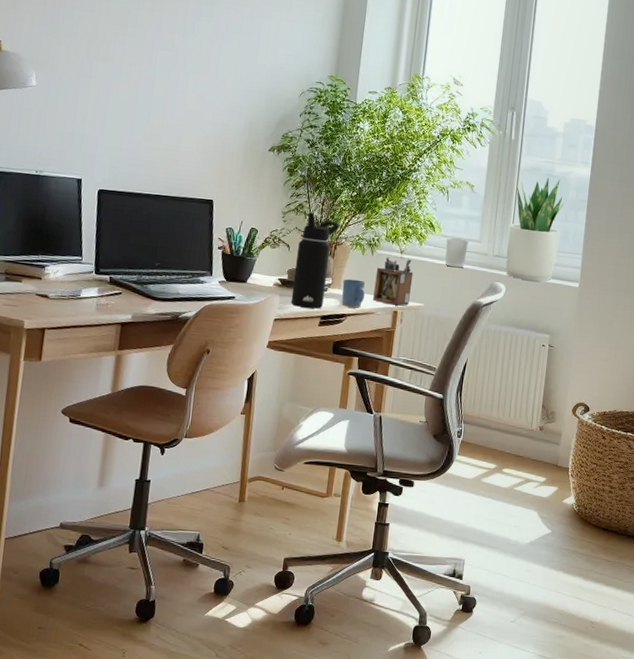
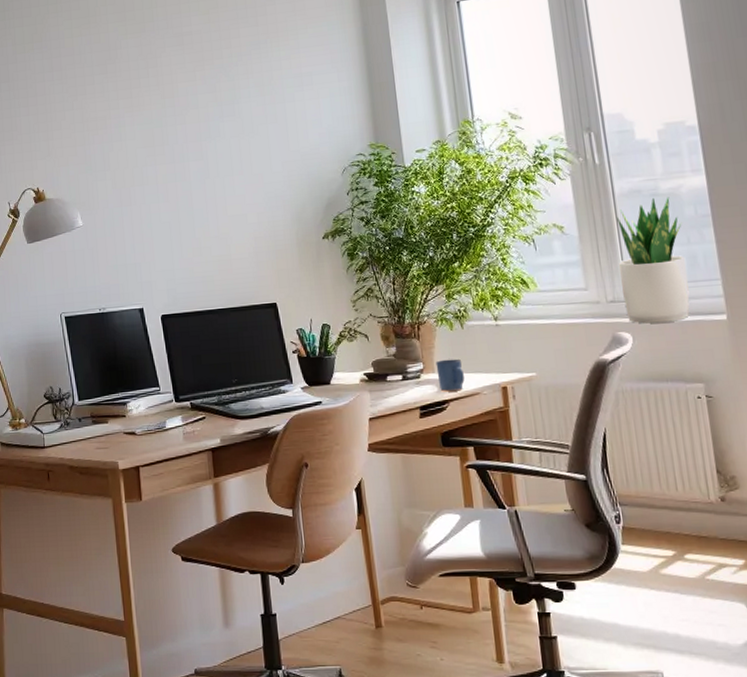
water bottle: present [291,212,340,309] -> none [377,295,419,401]
desk organizer: present [373,257,413,306] -> none [471,325,518,381]
candle holder: present [445,237,469,268] -> none [545,289,575,325]

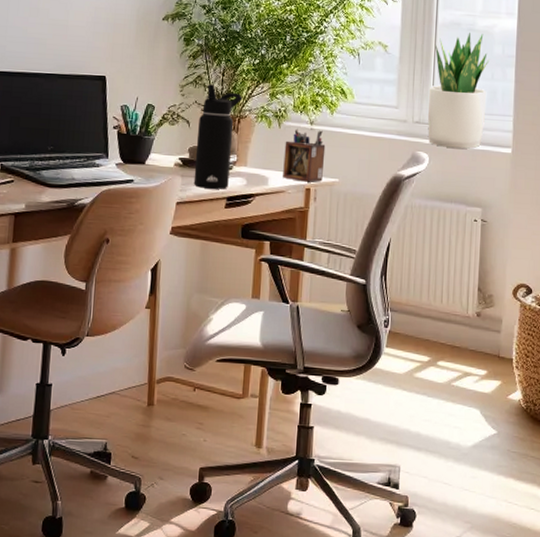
water bottle: none [377,295,419,401] -> present [193,84,243,189]
mug: present [435,359,465,392] -> none [248,155,274,187]
desk organizer: none [471,325,518,381] -> present [283,129,326,183]

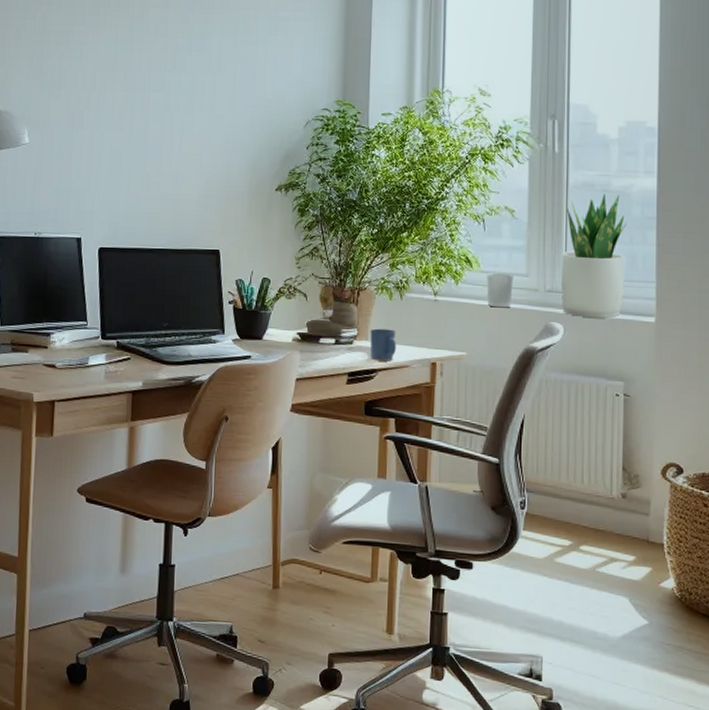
water bottle: present [193,84,243,189] -> none [313,256,362,365]
mug: none [248,155,274,187] -> present [370,328,396,362]
desk organizer: present [283,129,326,183] -> none [406,300,451,357]
candle holder: none [360,103,385,138] -> present [487,272,514,308]

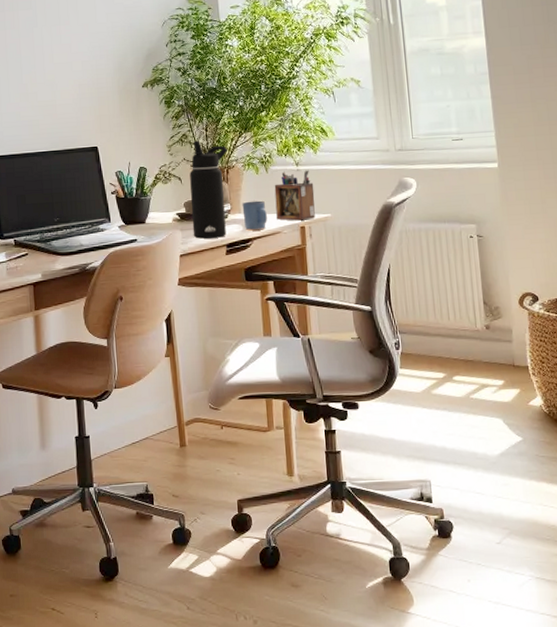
water bottle: none [313,256,362,365] -> present [190,141,228,239]
desk organizer: none [406,300,451,357] -> present [274,170,315,221]
candle holder: present [487,272,514,308] -> none [341,138,367,171]
planter: present [561,193,628,318] -> none [407,56,467,170]

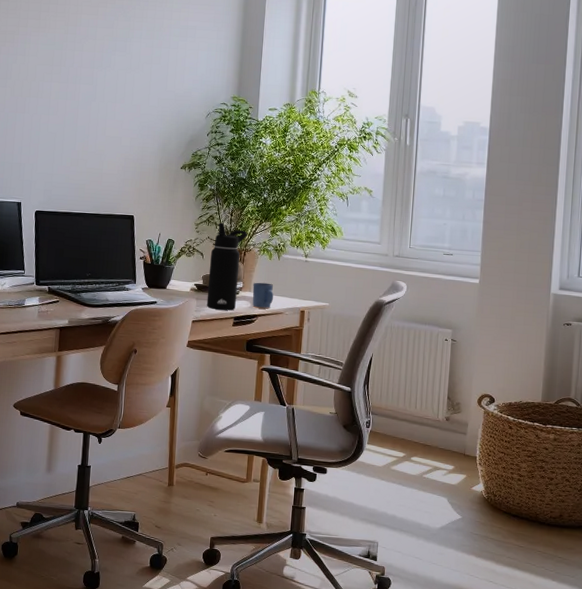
desk organizer: present [274,170,315,221] -> none [281,261,318,306]

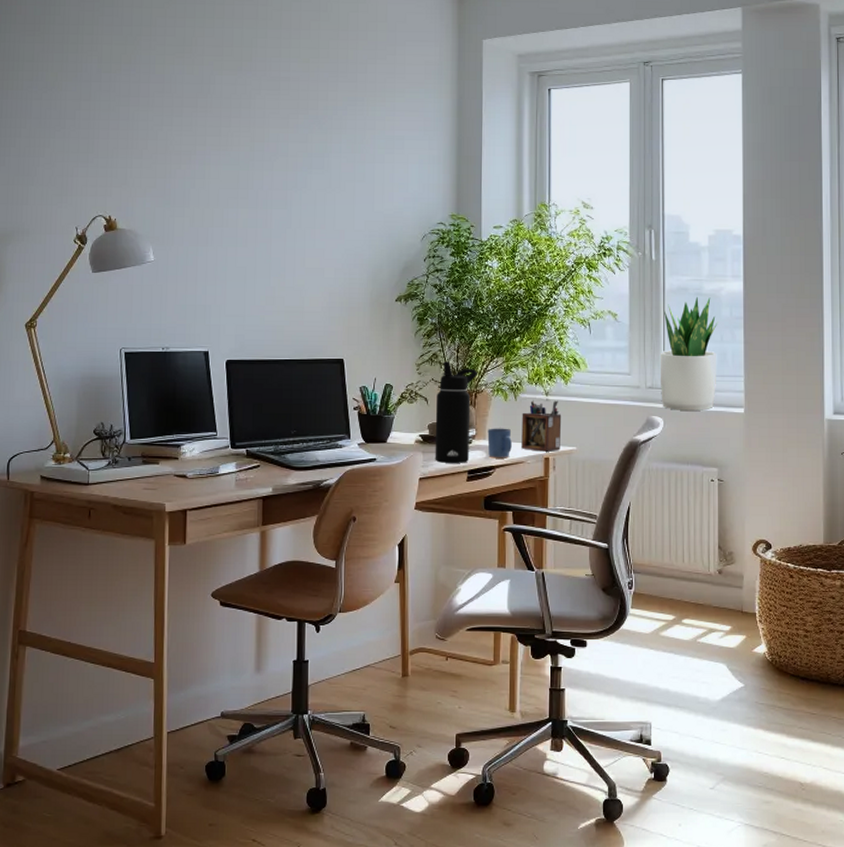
desk organizer: none [281,261,318,306] -> present [521,400,562,452]
planter: none [406,179,462,279] -> present [661,296,718,411]

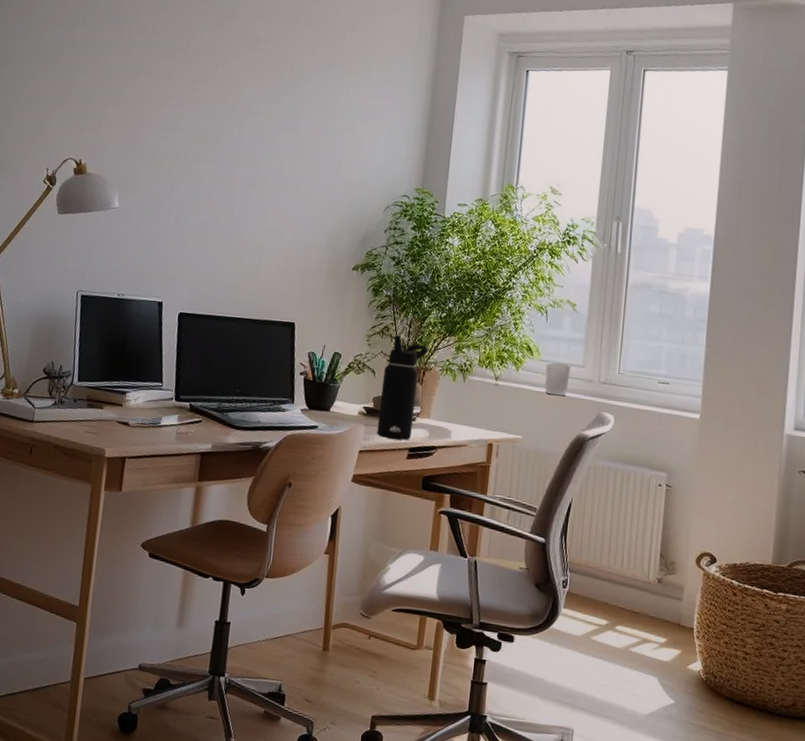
mug: present [487,428,512,459] -> none [431,407,457,440]
desk organizer: present [521,400,562,452] -> none [465,383,510,438]
candle holder: none [593,372,617,405] -> present [545,361,571,396]
planter: present [661,296,718,411] -> none [614,294,681,412]

